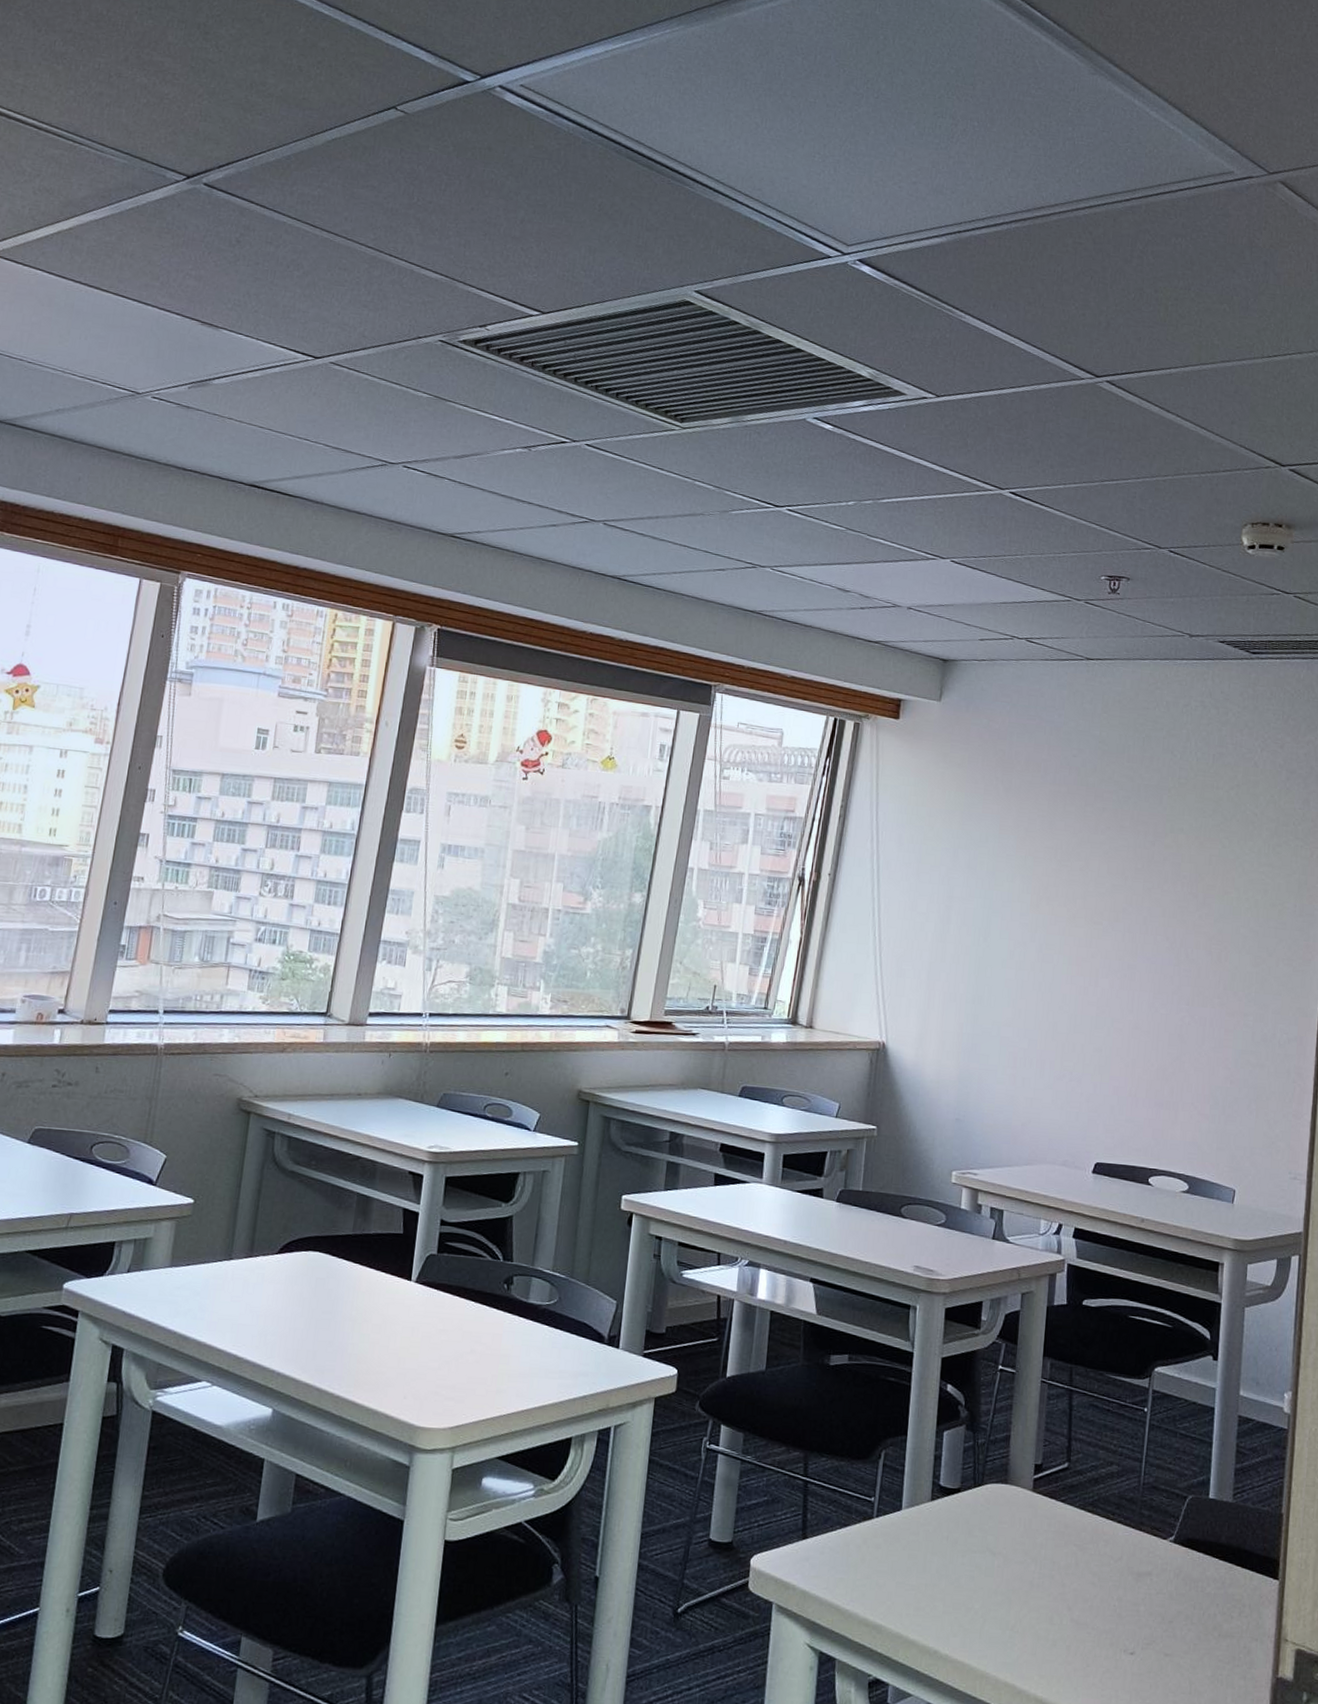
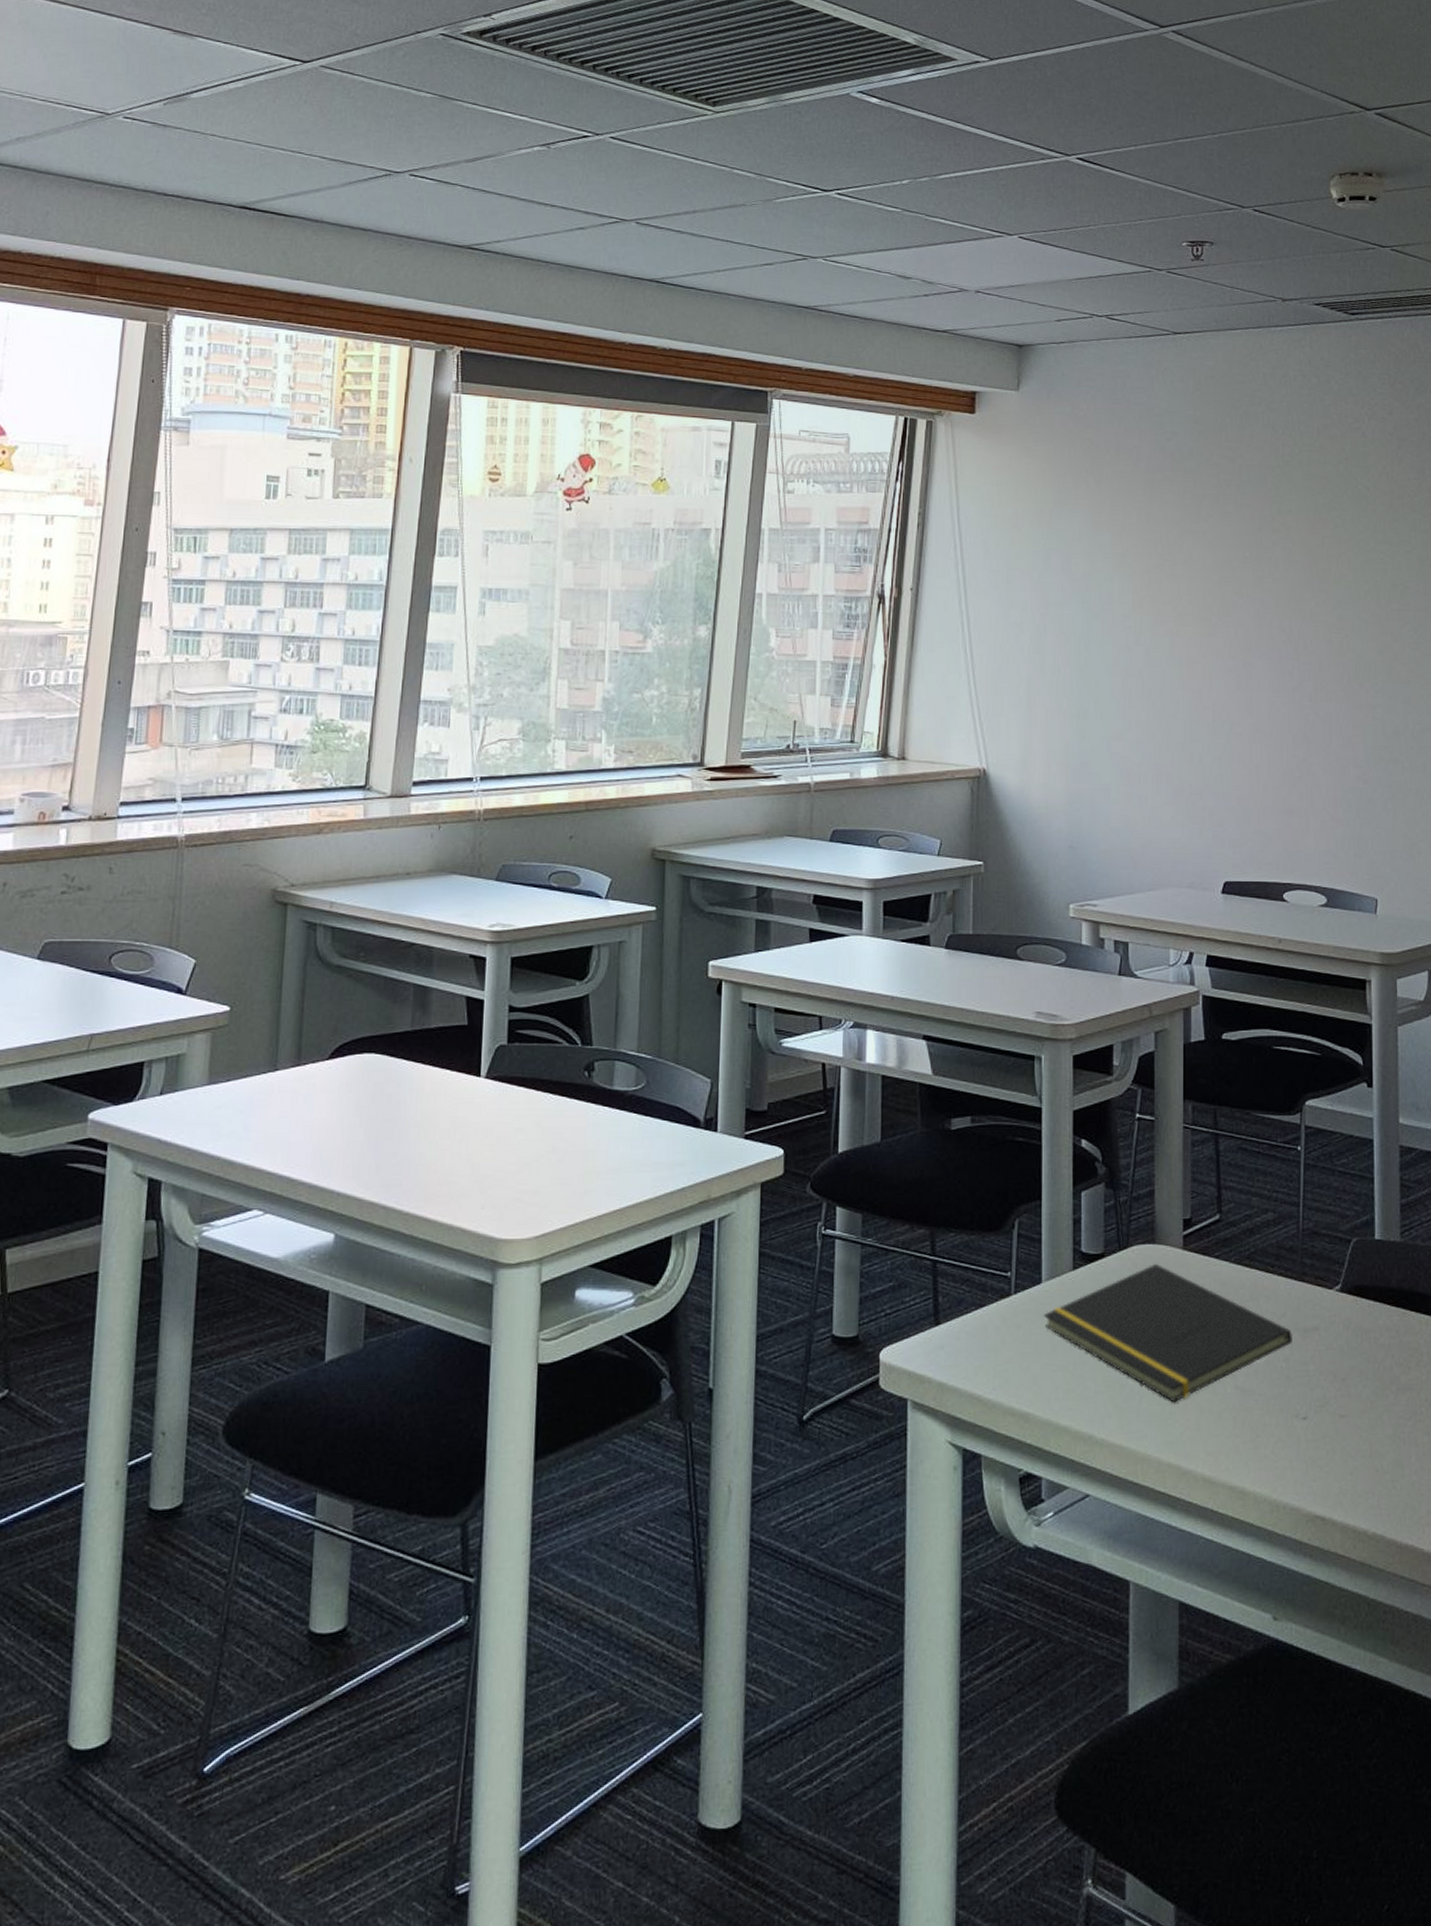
notepad: none [901,1502,1127,1629] -> present [1043,1264,1292,1403]

